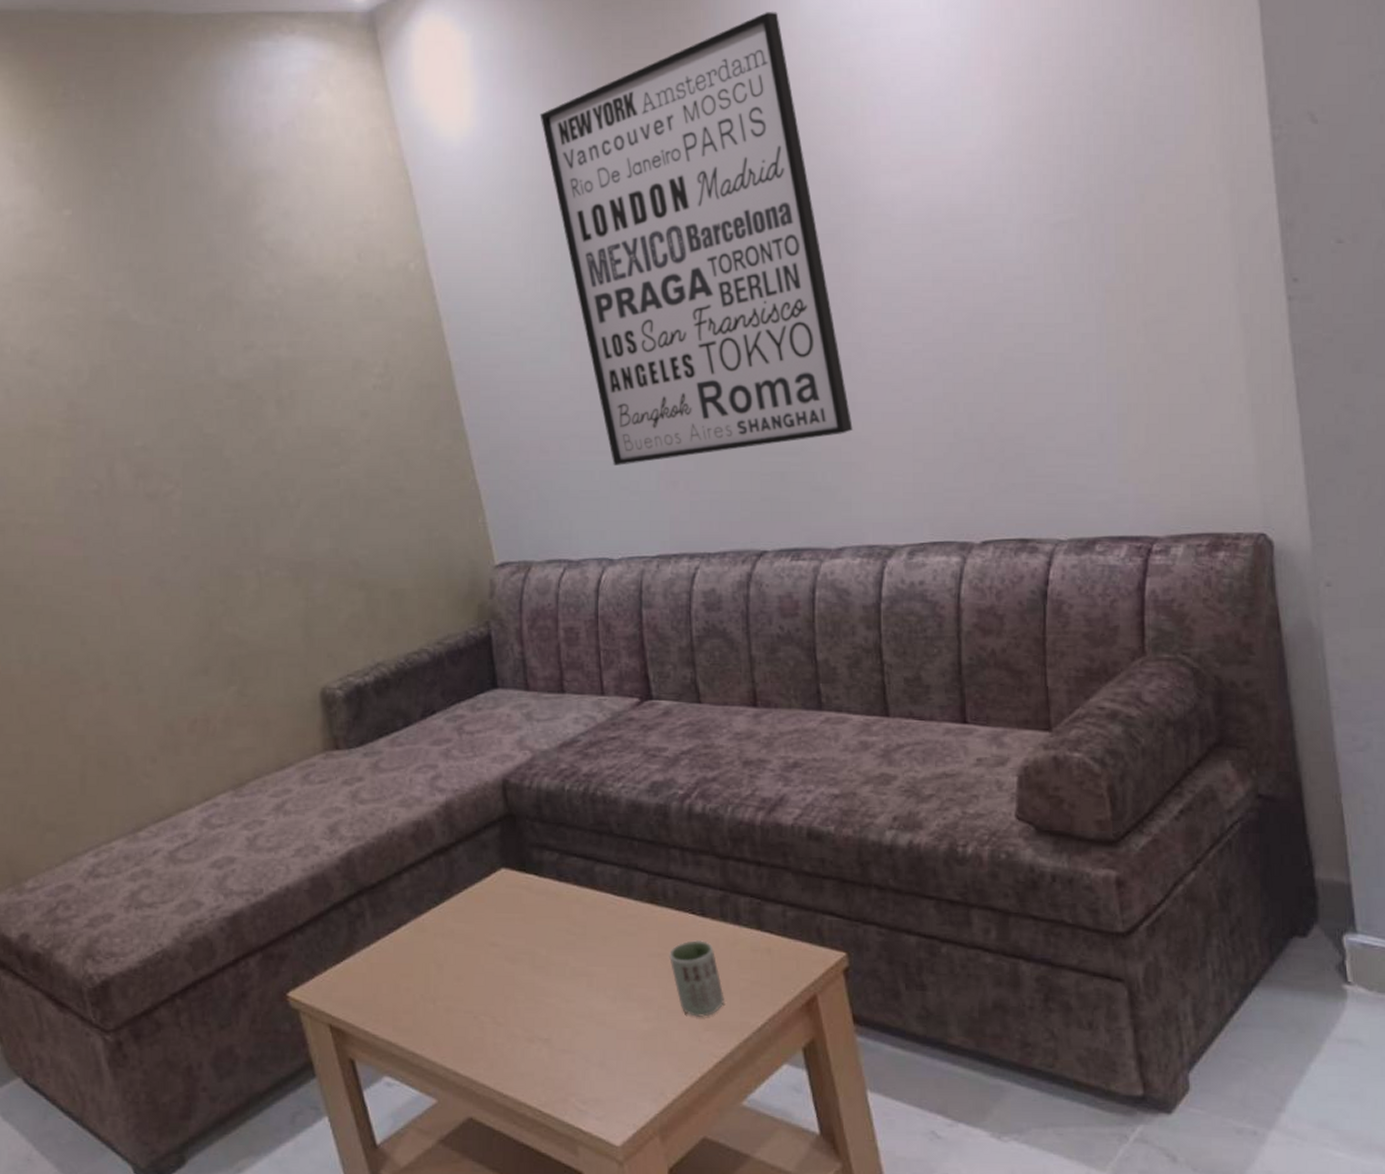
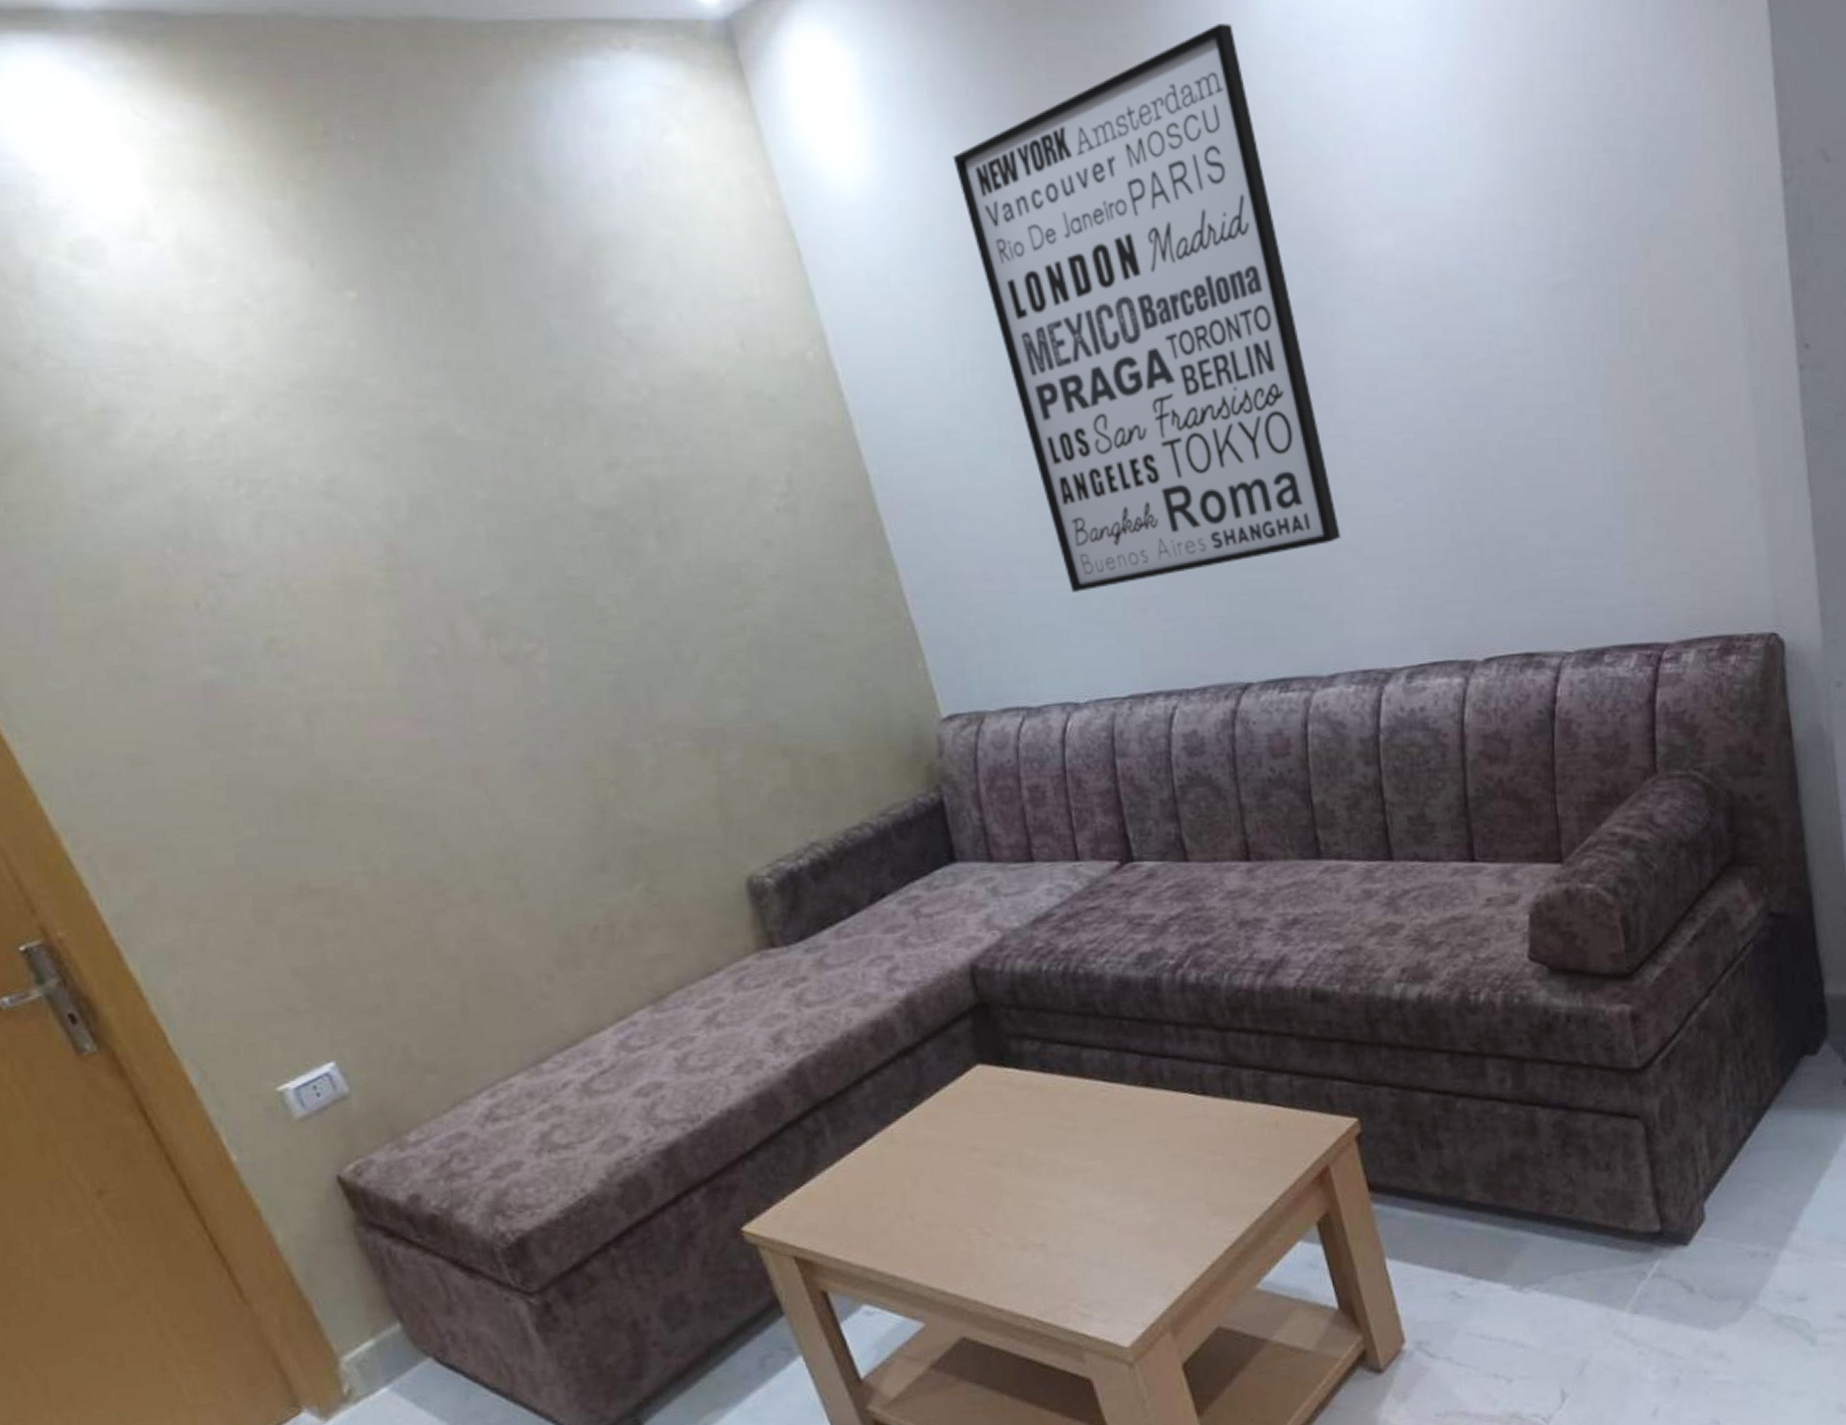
cup: present [668,939,724,1017] -> none [1168,1120,1232,1203]

